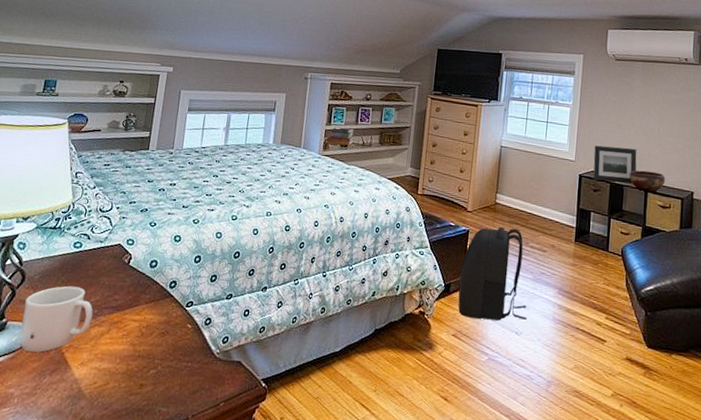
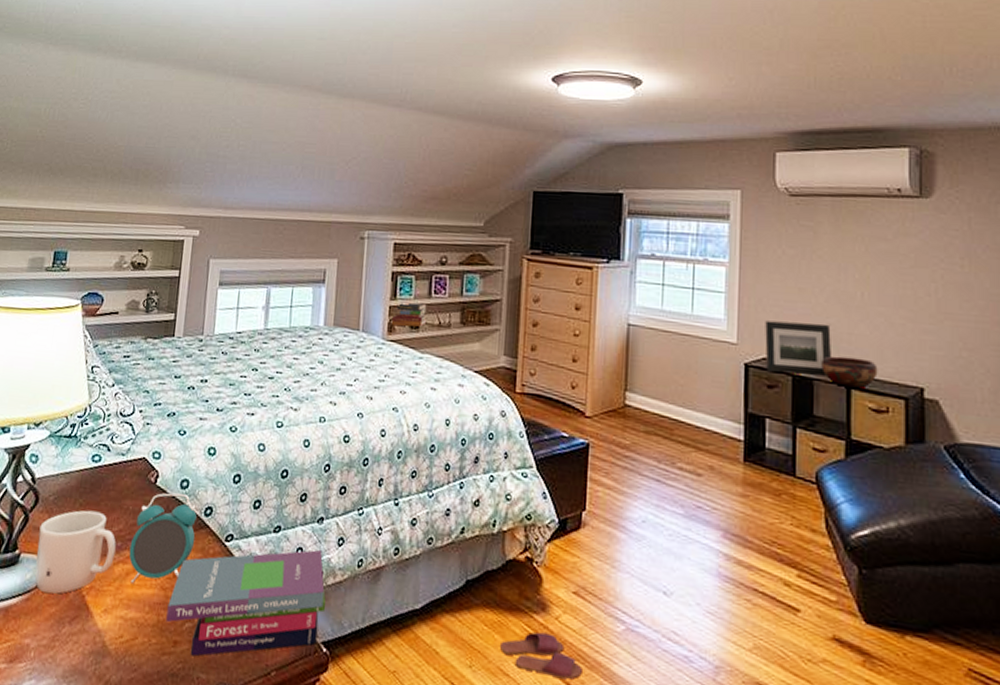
alarm clock: none [104,270,163,343] -> present [129,492,197,585]
books: none [134,310,266,395] -> present [166,549,326,657]
slippers: none [398,364,456,396] -> present [500,631,582,680]
backpack: present [458,226,527,321] -> none [578,438,679,574]

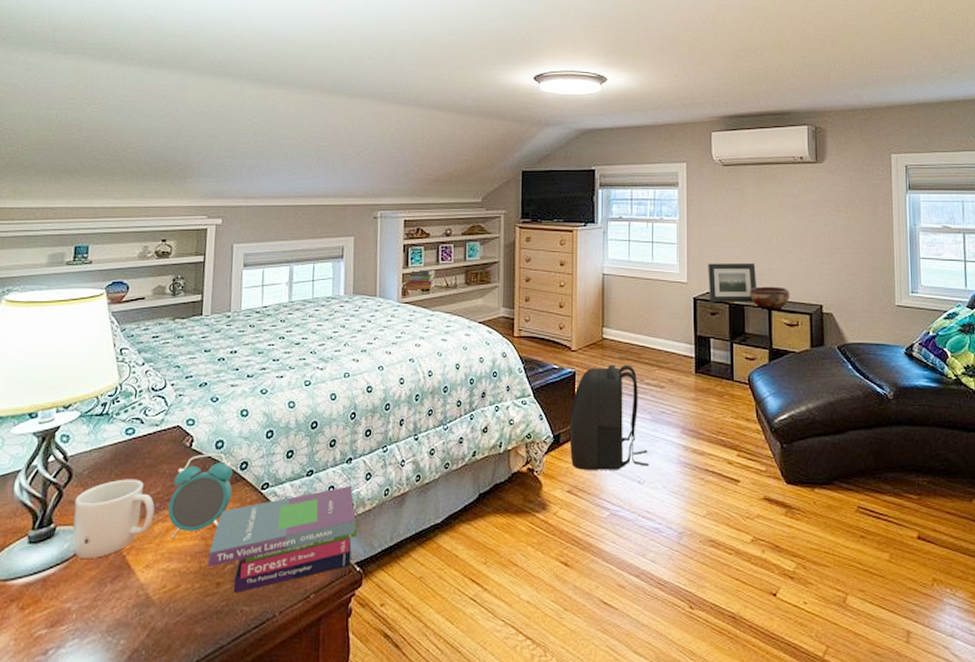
slippers: present [500,631,582,680] -> none [510,527,577,560]
backpack: none [578,438,679,574] -> present [569,364,650,470]

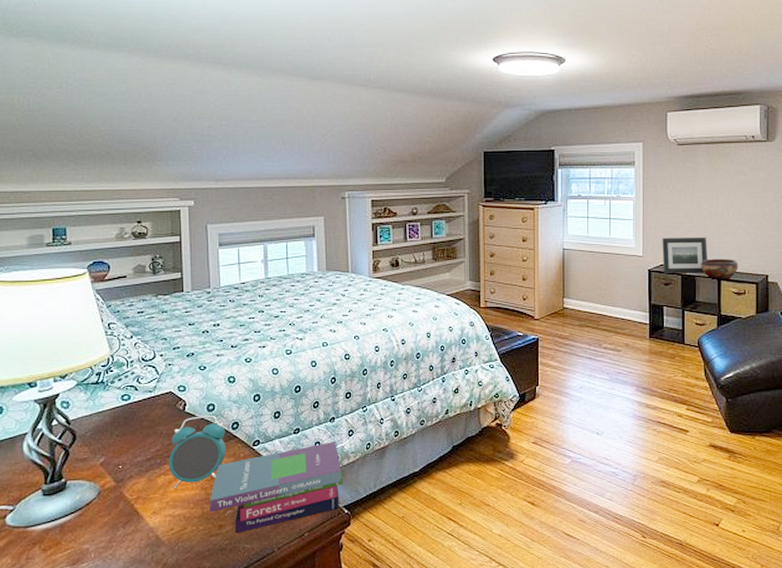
mug: present [72,479,155,560] -> none [81,439,156,508]
books: present [404,269,436,290] -> none [375,246,405,266]
backpack: present [569,364,650,470] -> none [534,331,607,424]

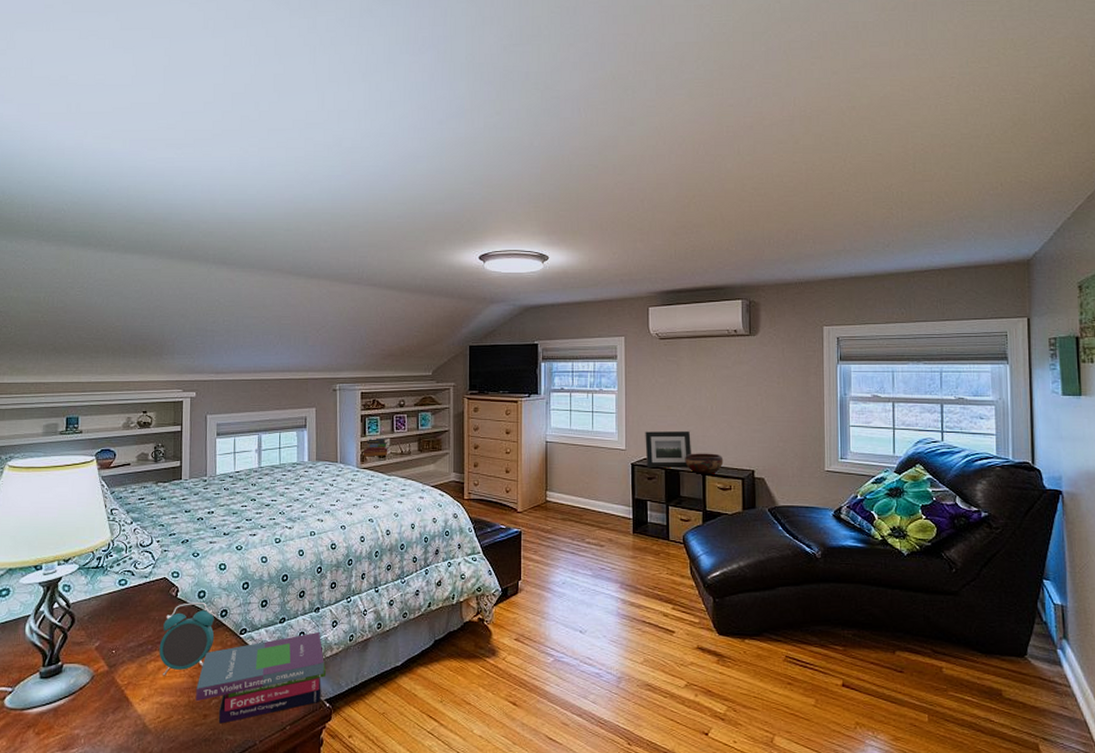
books: none [375,246,405,266] -> present [363,437,392,457]

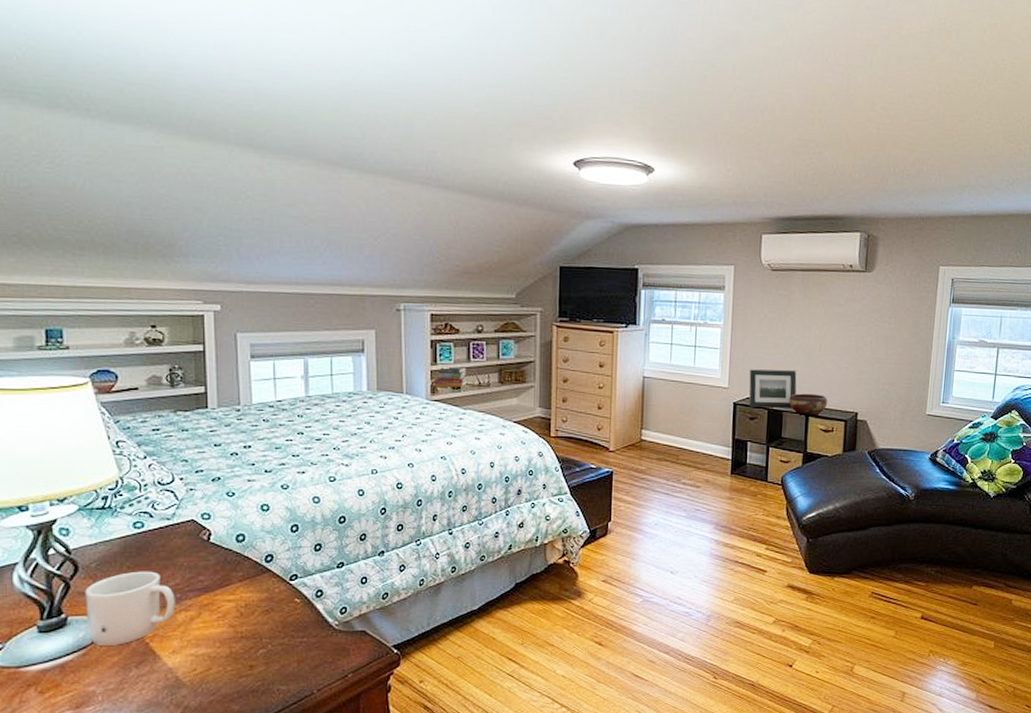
mug: none [77,624,147,693] -> present [85,571,175,647]
alarm clock: present [159,601,215,677] -> none [190,546,259,628]
books: present [196,631,327,724] -> none [239,576,394,674]

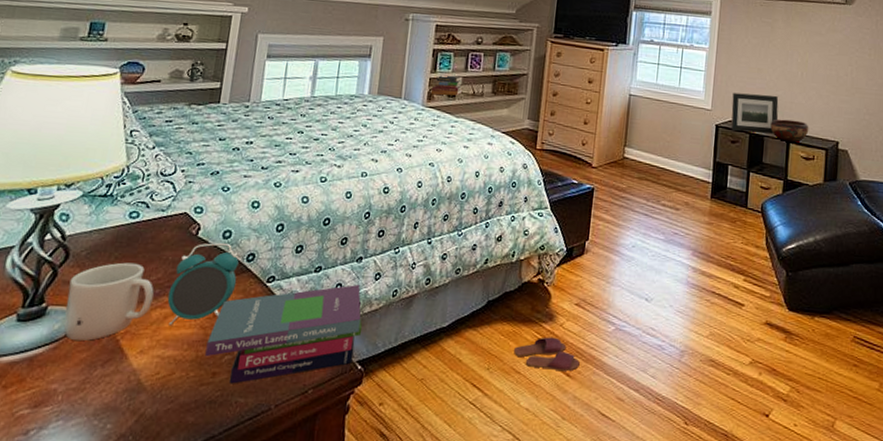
alarm clock: none [190,546,259,628] -> present [167,242,239,327]
books: none [239,576,394,674] -> present [205,284,362,384]
slippers: none [546,612,611,641] -> present [514,337,580,371]

